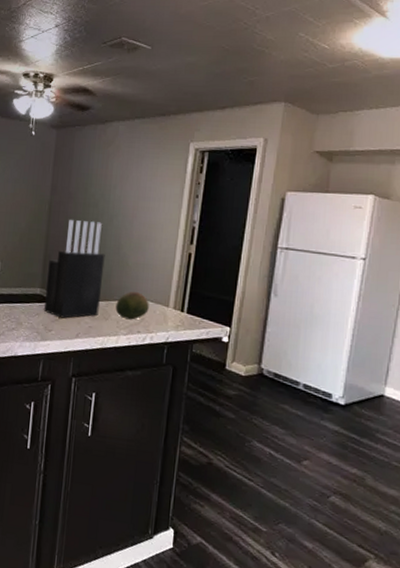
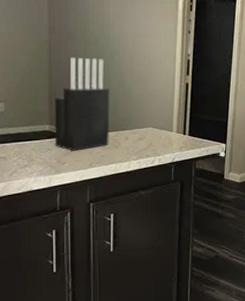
fruit: present [115,292,149,320] -> none [124,121,155,146]

